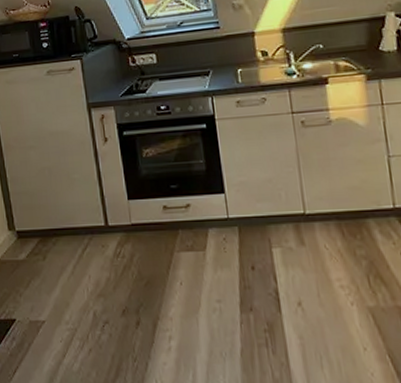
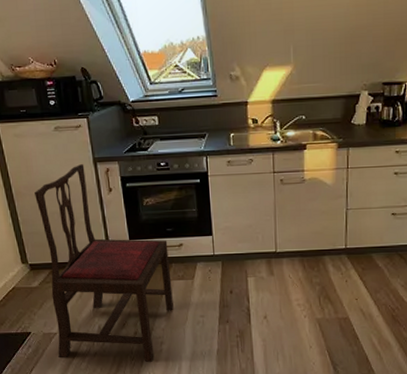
dining chair: none [25,111,183,365] -> present [34,164,174,362]

